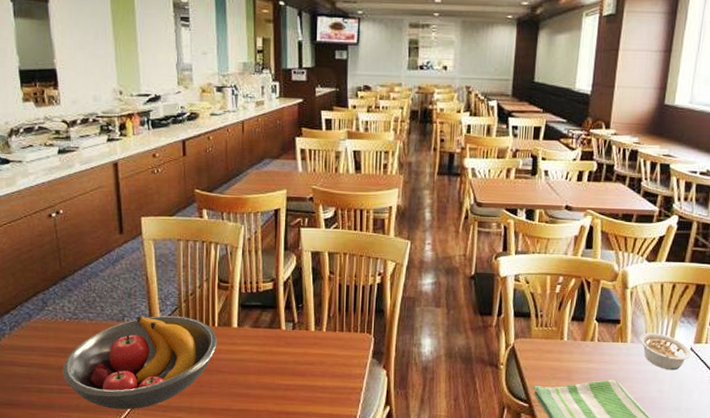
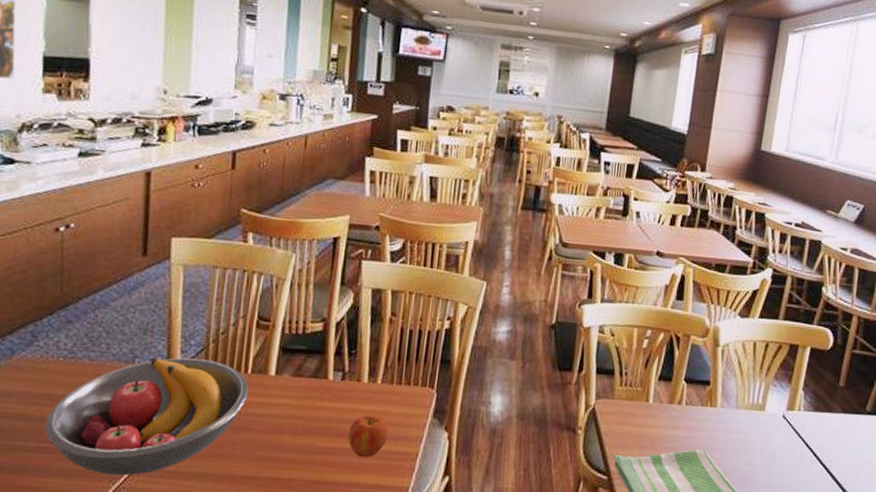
apple: none [302,357,335,393] -> present [348,414,389,458]
legume: present [639,332,692,371] -> none [729,396,784,441]

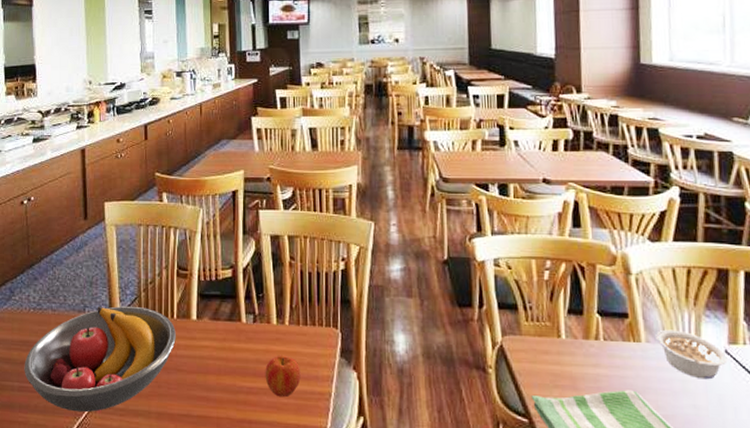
legume: none [729,396,784,441] -> present [656,329,728,380]

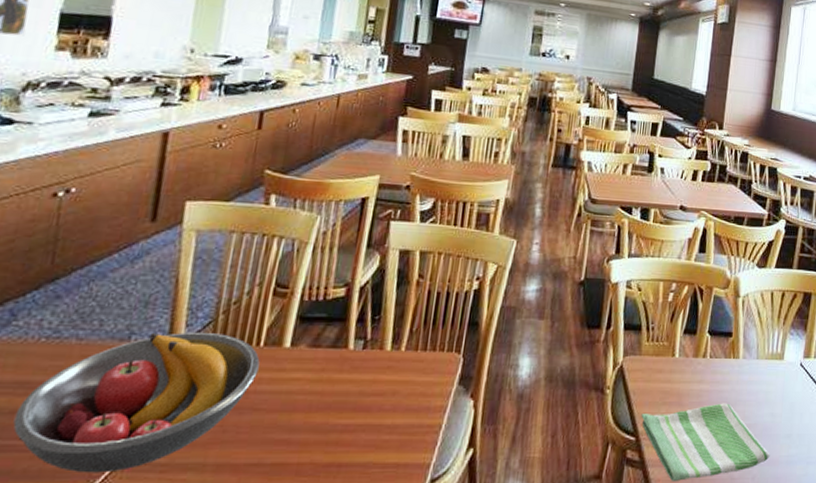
apple: present [265,354,301,398] -> none [366,385,411,434]
legume: present [656,329,728,380] -> none [751,346,801,390]

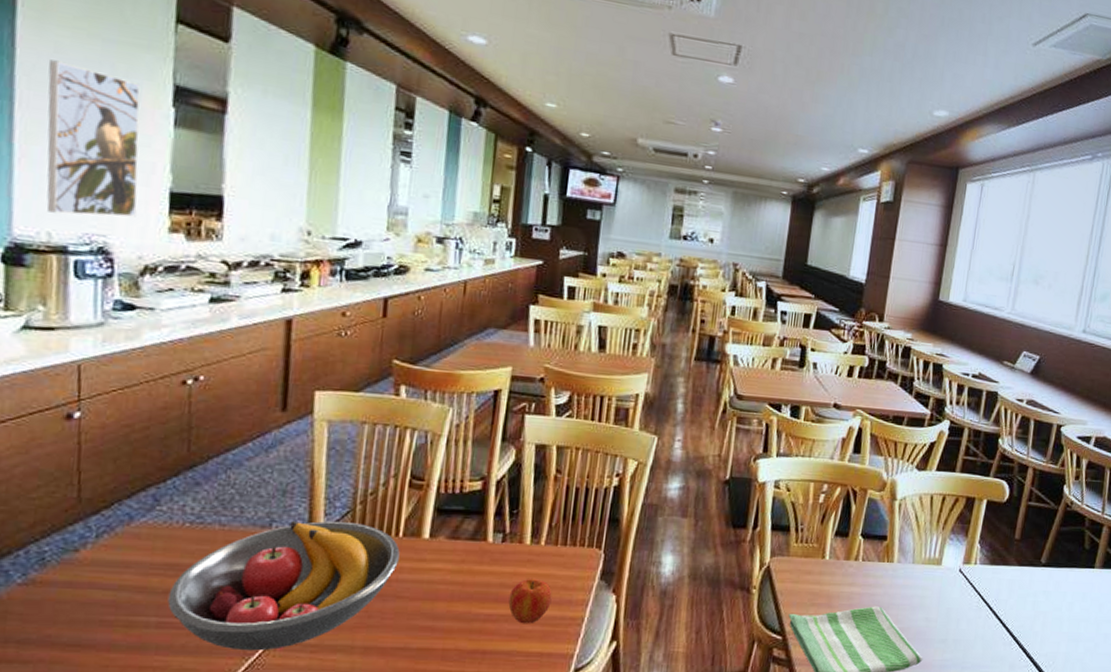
apple: none [366,385,411,434] -> present [508,578,553,624]

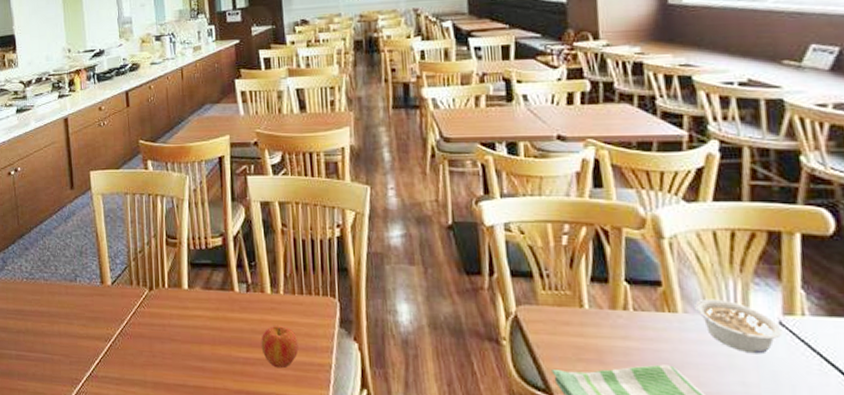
fruit bowl: present [167,520,400,651] -> none [20,275,168,381]
legume: none [906,551,960,595] -> present [695,298,783,354]

